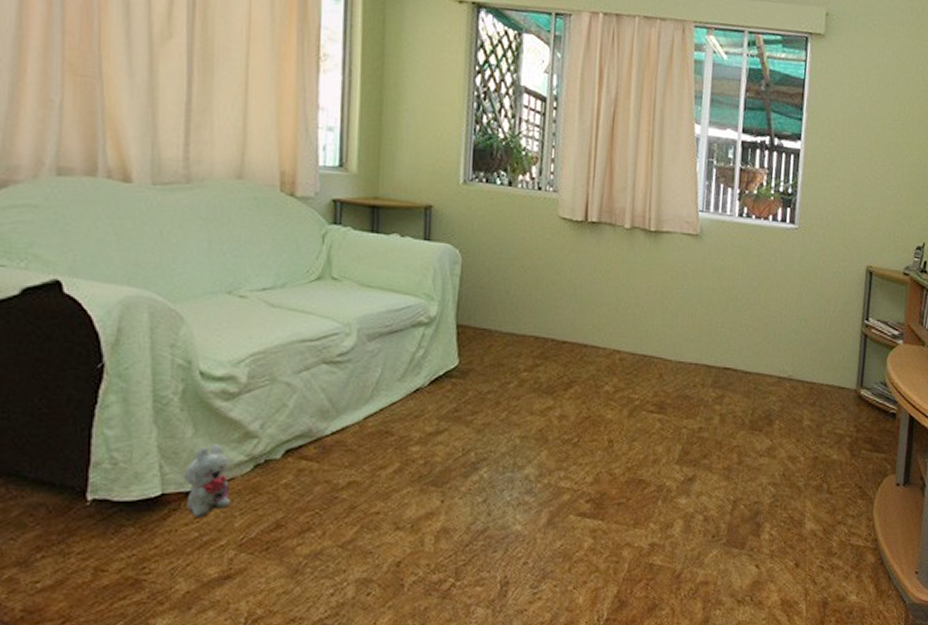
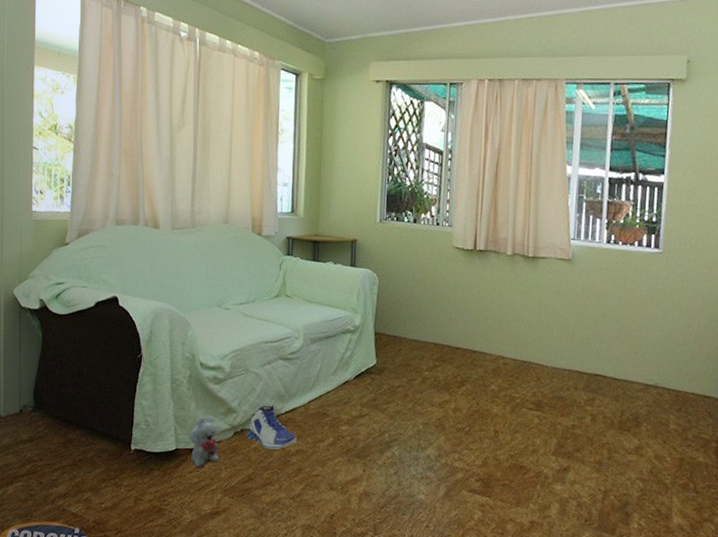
sneaker: none [273,425,349,483] -> present [246,405,297,450]

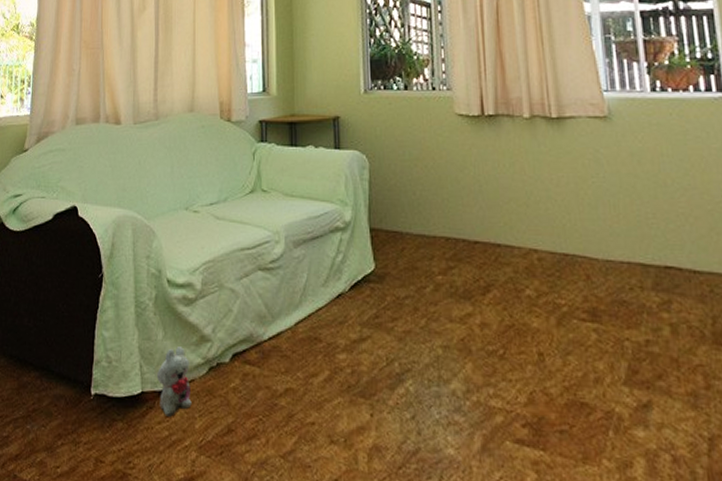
sneaker: present [246,405,297,450] -> none [223,330,285,389]

